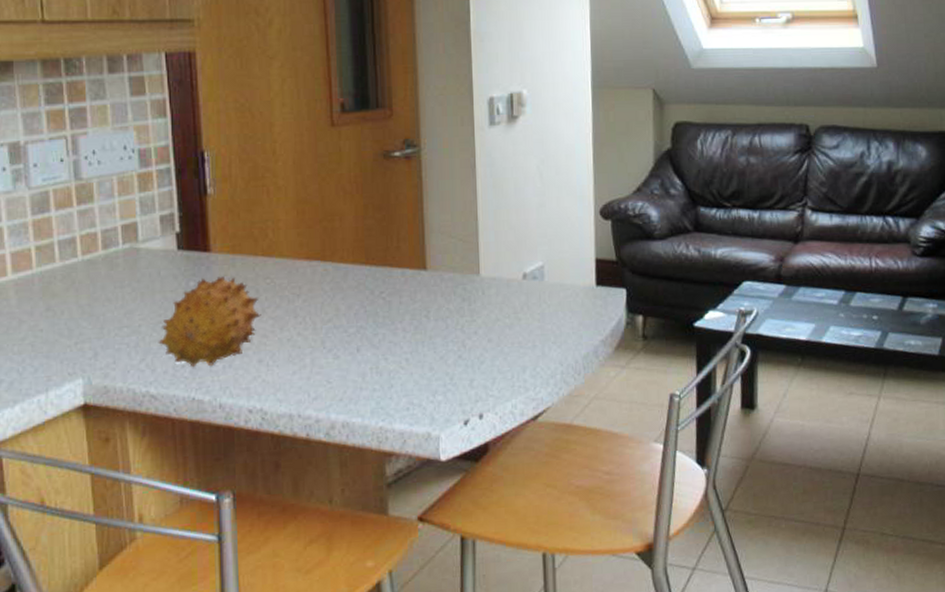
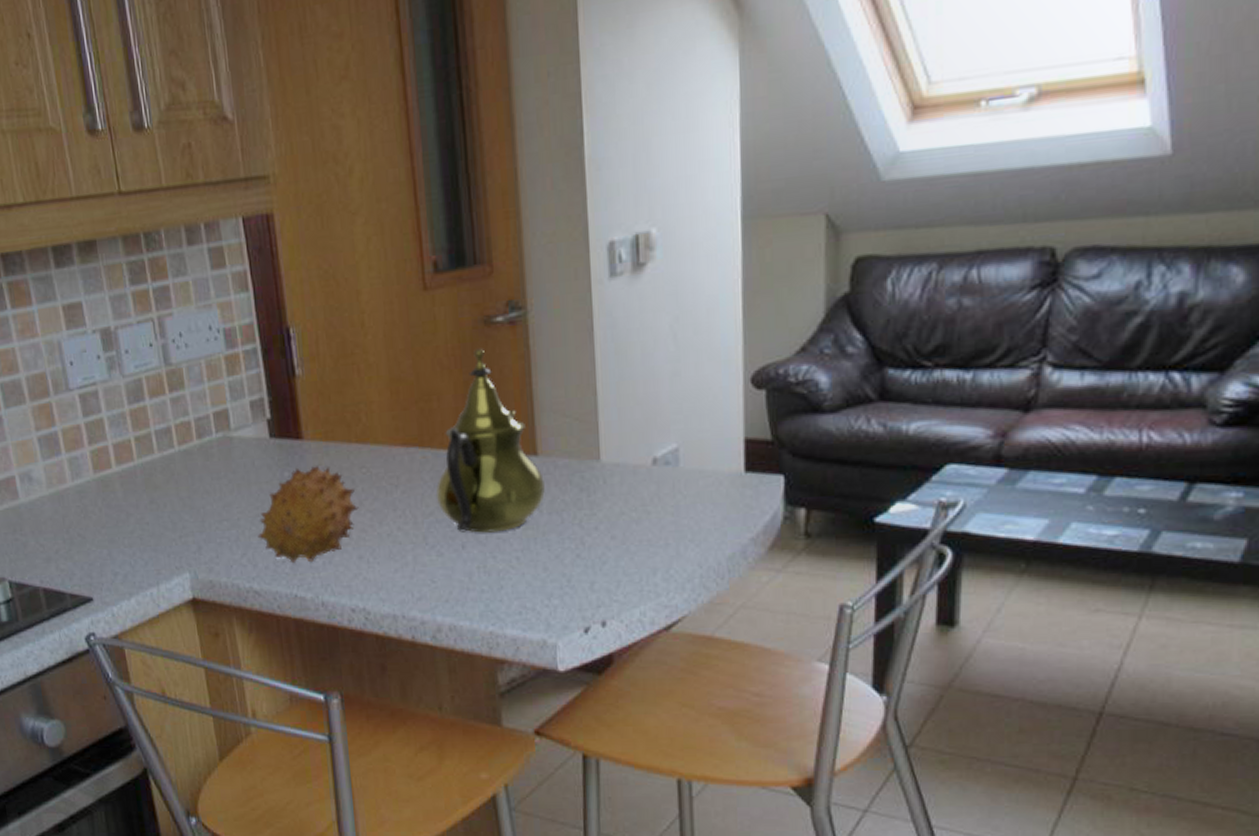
teapot: none [335,177,432,338] -> present [436,348,545,533]

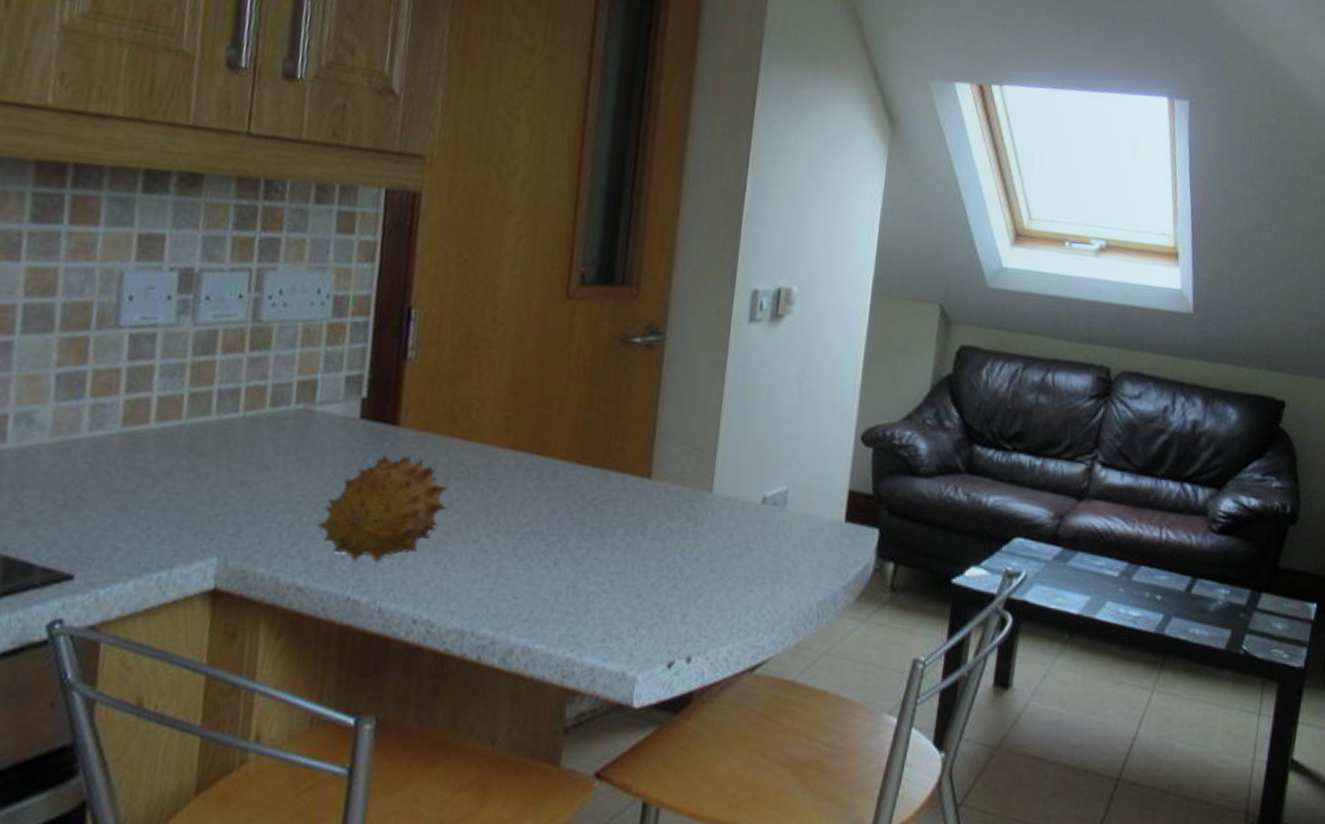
teapot: present [436,348,545,533] -> none [536,364,654,552]

